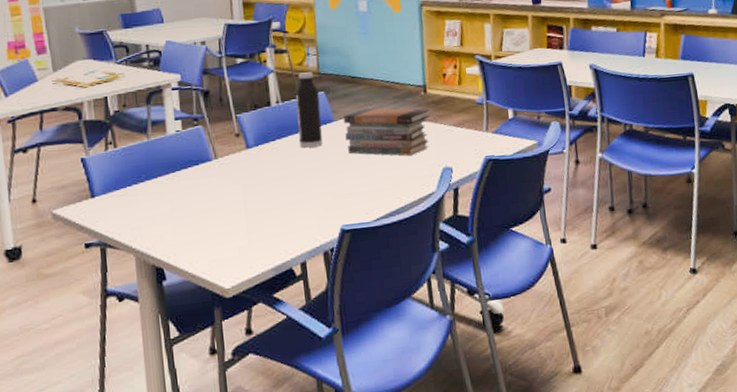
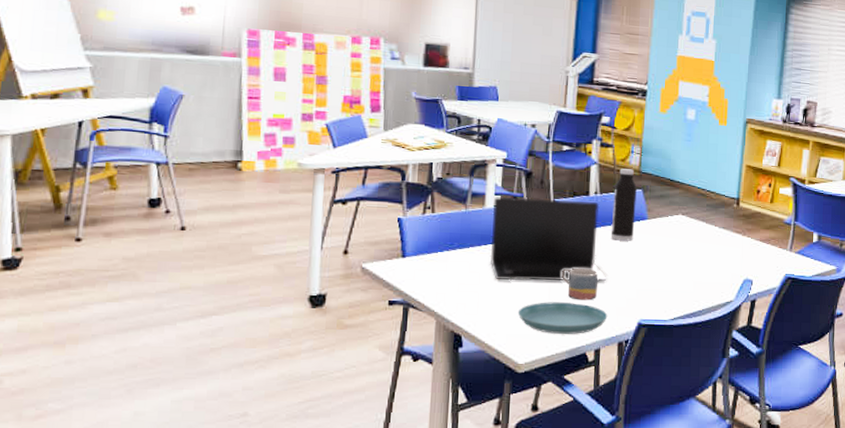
laptop: none [175,112,301,206] -> present [490,196,606,281]
saucer: none [216,217,309,254] -> present [517,302,608,334]
mug: none [254,180,294,215] -> present [561,268,599,301]
book stack: present [343,108,430,156] -> none [656,212,739,263]

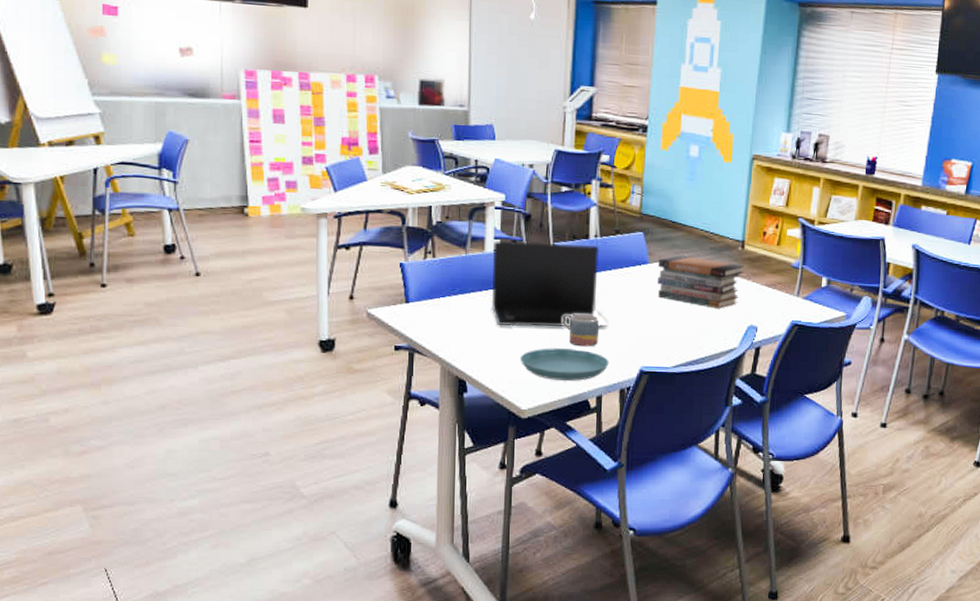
water bottle: present [610,168,637,241] -> none [611,210,638,286]
book stack: none [656,212,739,263] -> present [657,255,744,309]

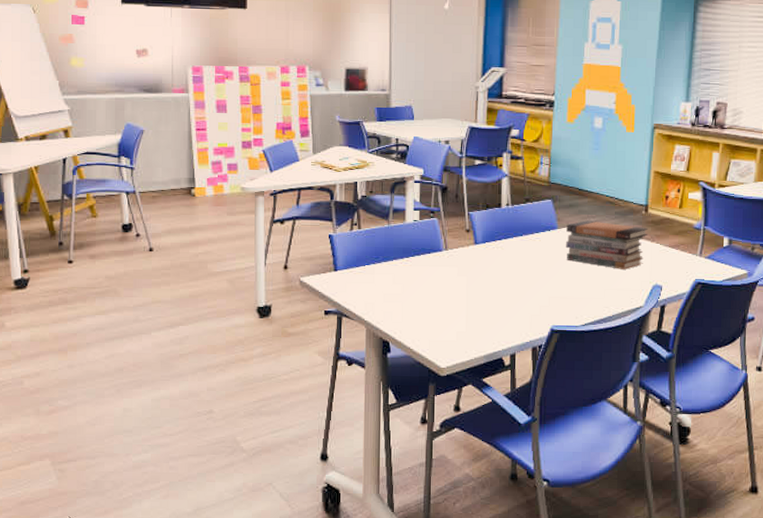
laptop: present [491,240,607,327] -> none [412,211,519,291]
saucer: present [519,348,609,381] -> none [438,310,522,340]
mug: present [562,313,600,347] -> none [477,277,512,308]

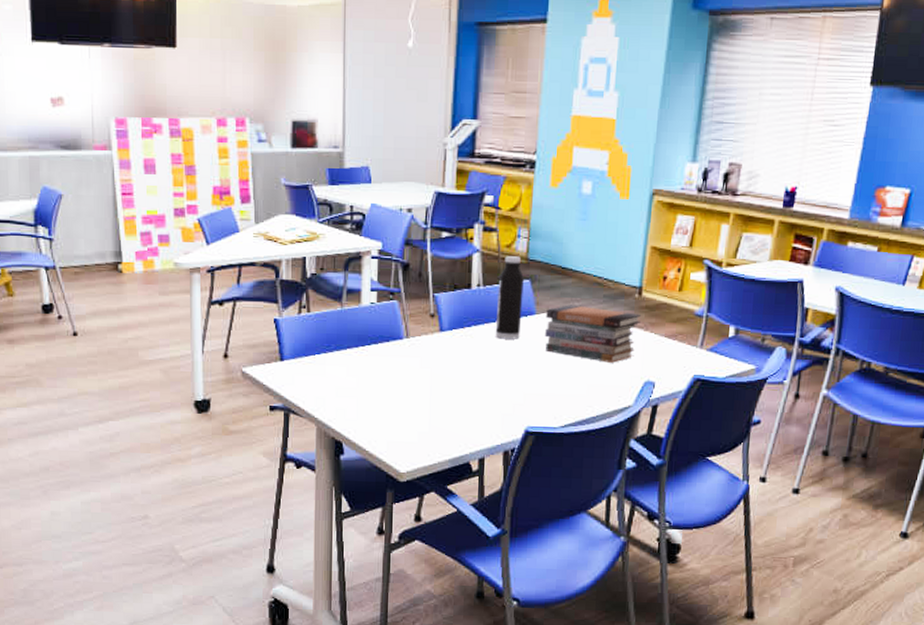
water bottle: none [522,180,546,250] -> present [495,256,524,340]

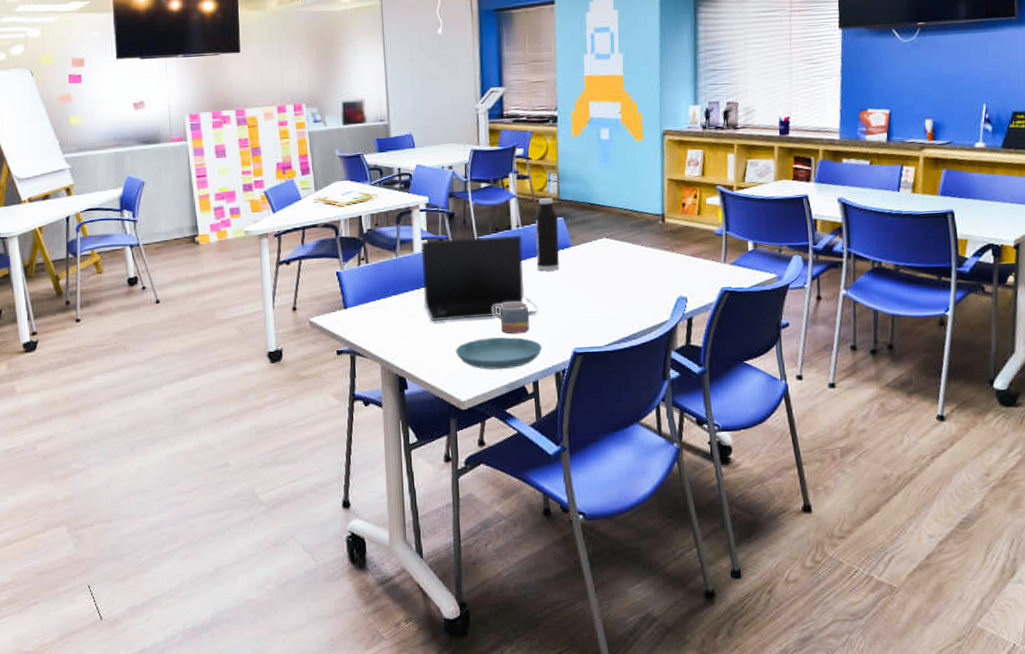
laptop: none [368,292,490,385] -> present [421,235,537,321]
saucer: none [398,407,493,442] -> present [455,337,543,370]
mug: none [442,370,483,406] -> present [492,301,530,335]
book stack: present [545,305,641,363] -> none [581,235,667,284]

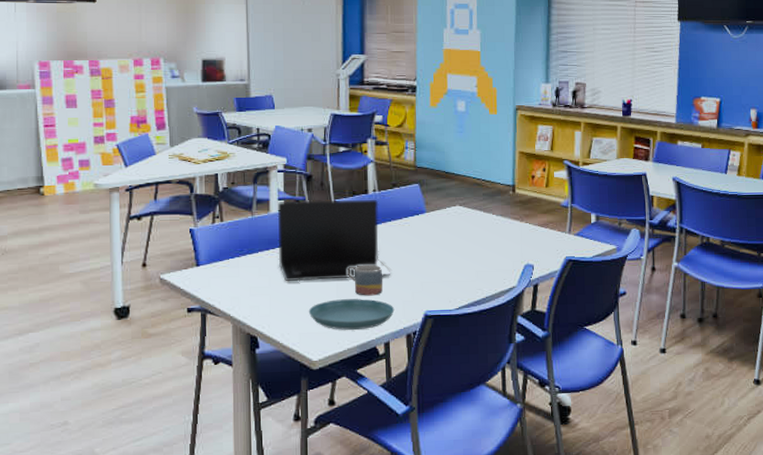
water bottle: present [535,198,559,271] -> none [391,165,414,236]

